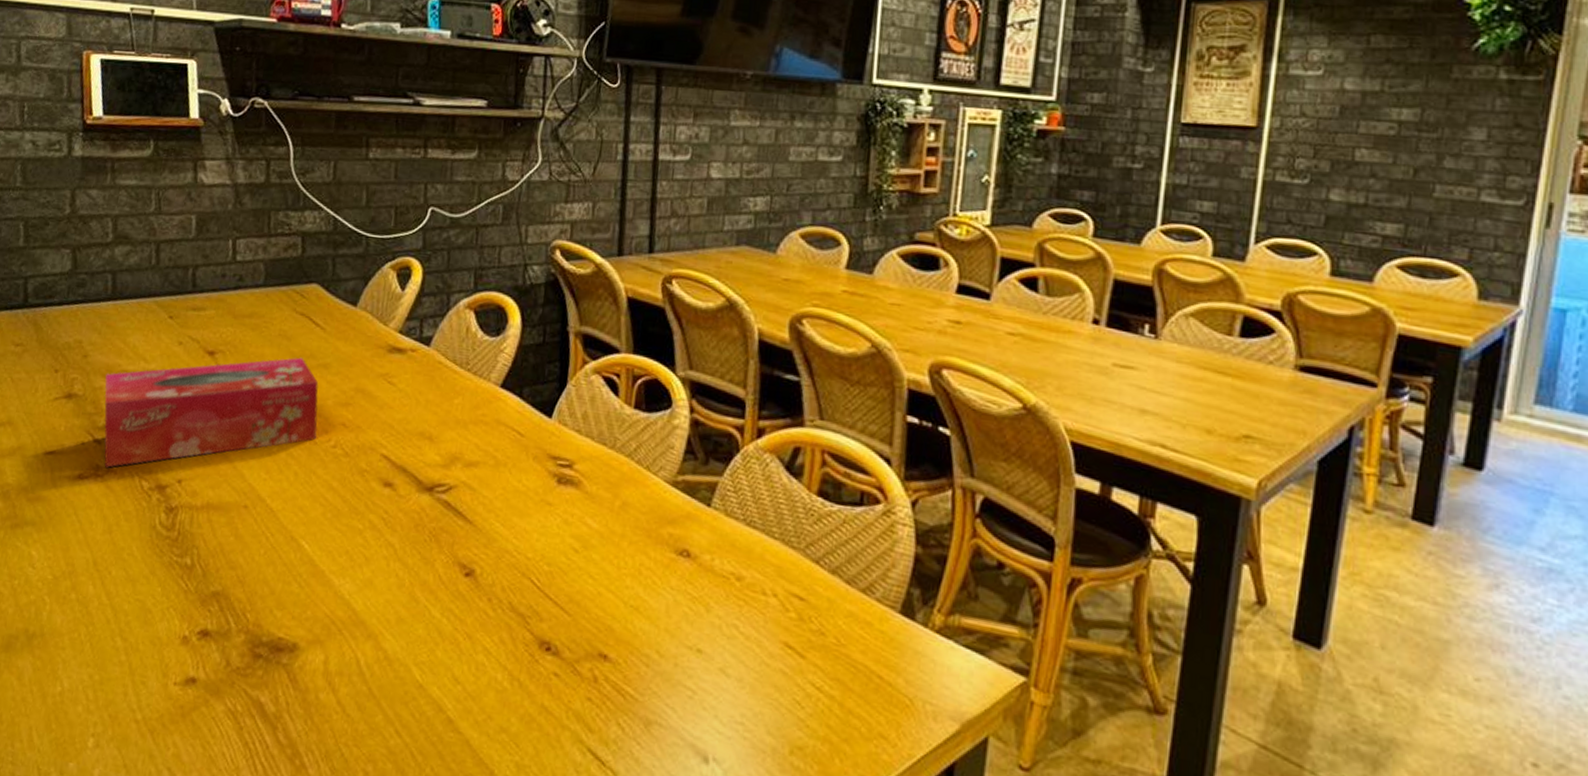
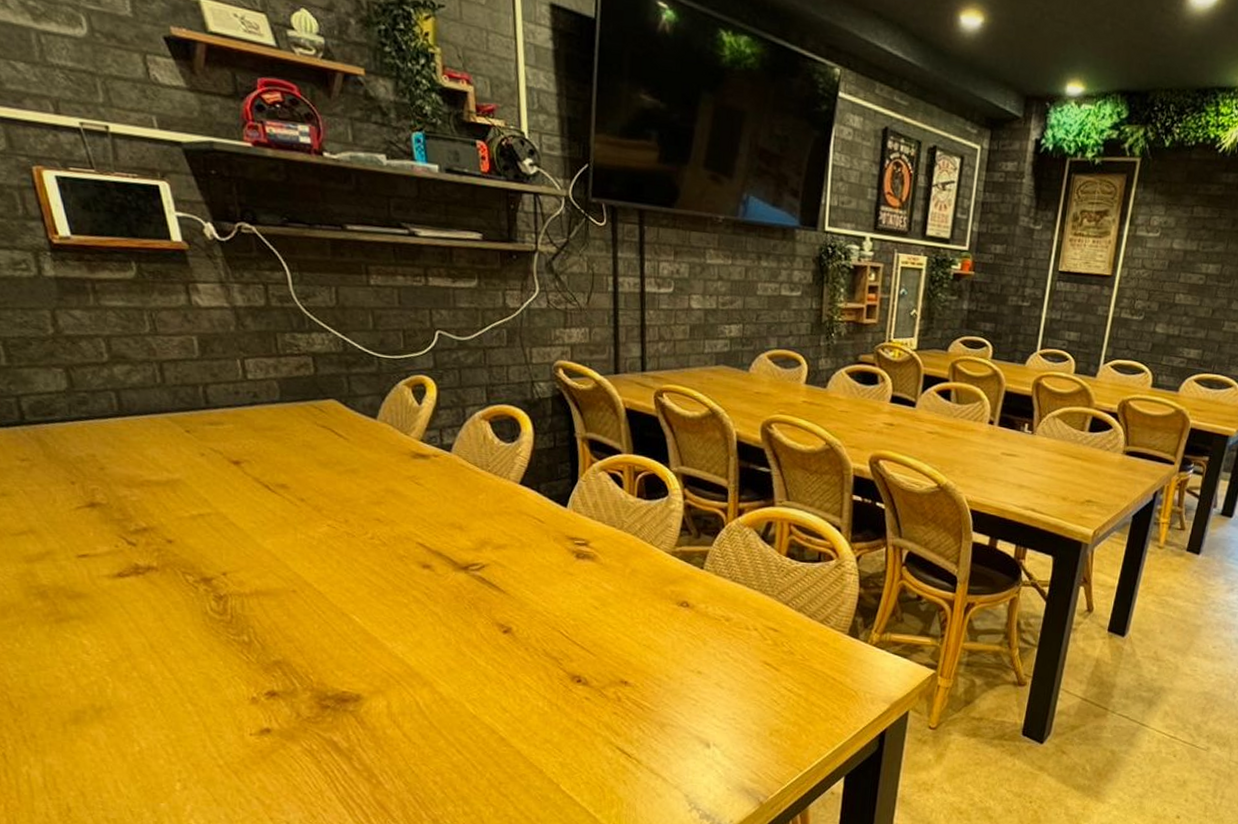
tissue box: present [104,357,319,468] -> none [128,464,354,566]

